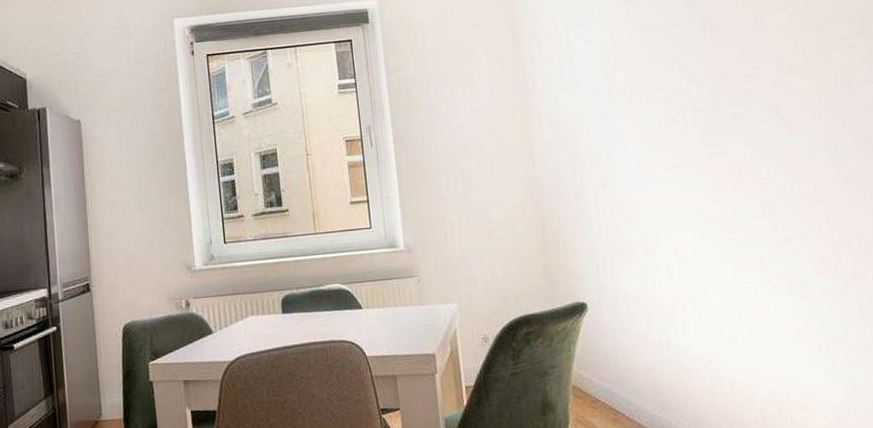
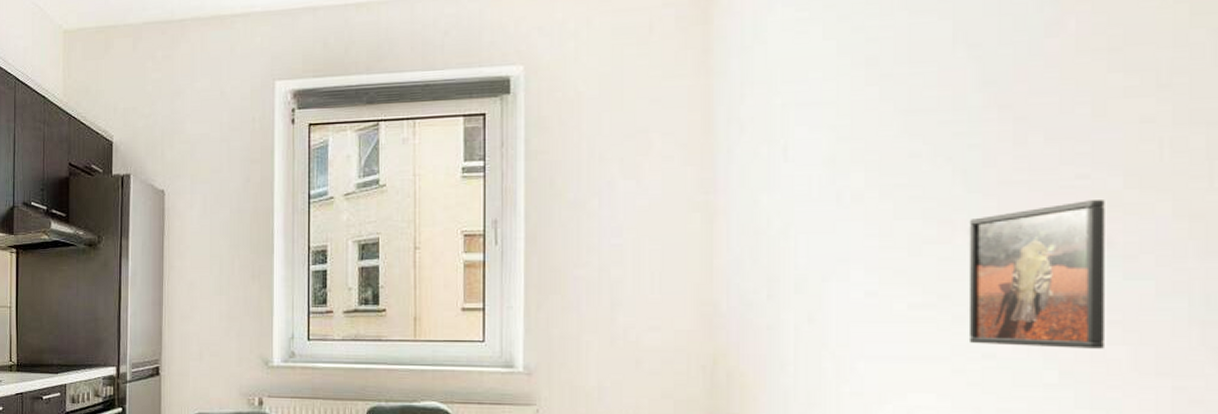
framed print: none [693,83,785,192] -> present [968,200,1105,349]

